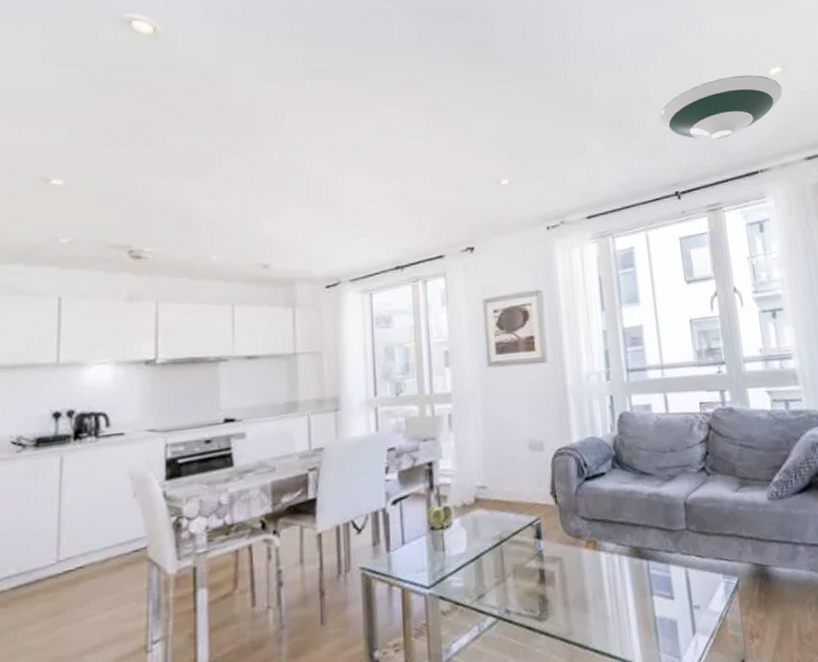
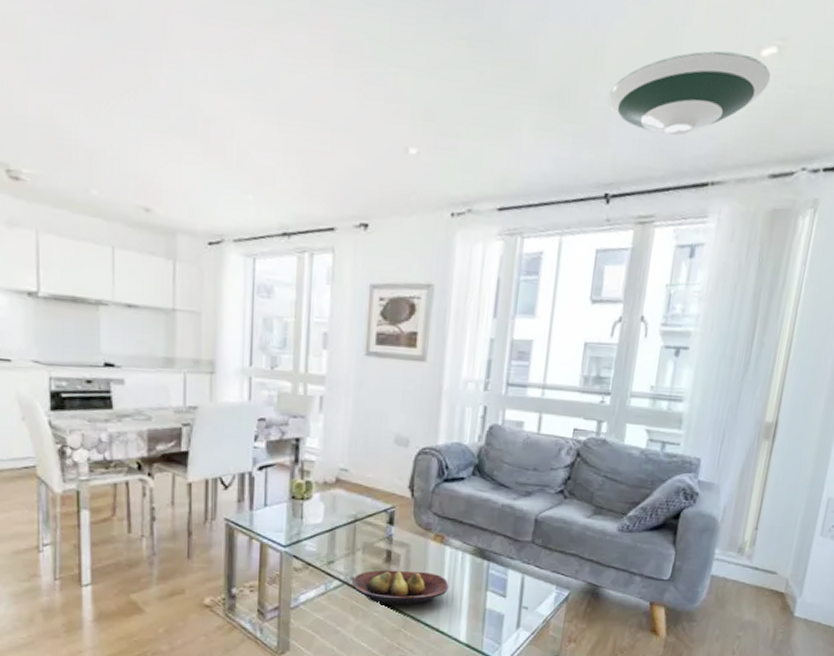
fruit bowl: none [507,586,612,636] -> present [352,570,449,605]

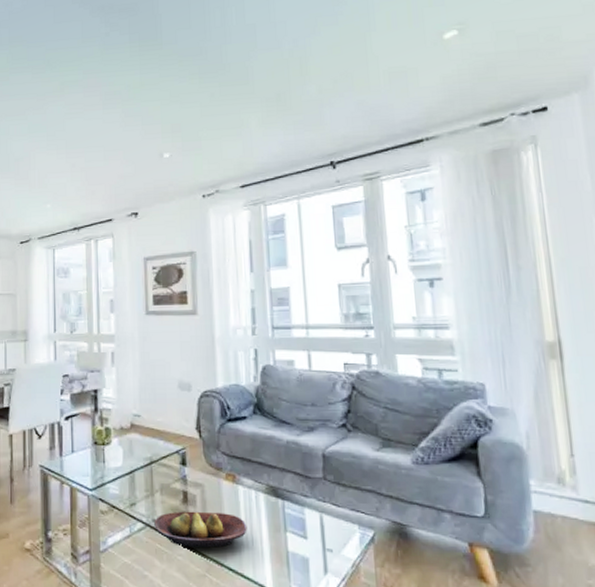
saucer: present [607,51,771,136] -> none [317,40,458,110]

